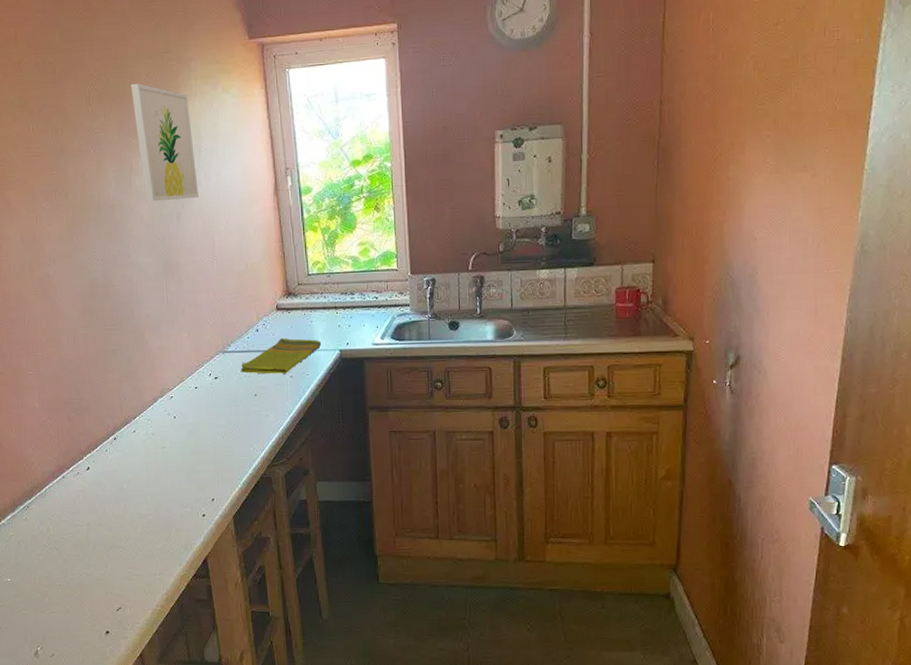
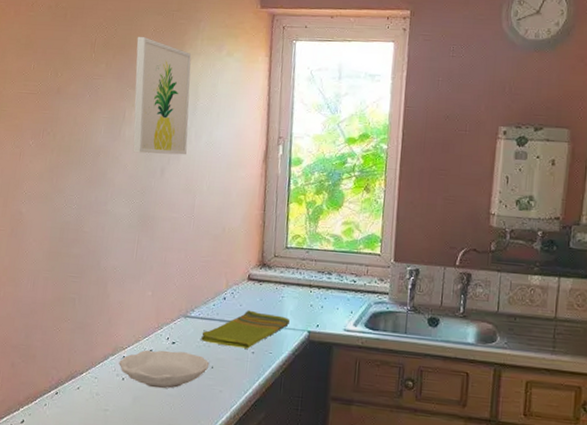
bowl: none [168,385,253,421] -> present [119,349,210,389]

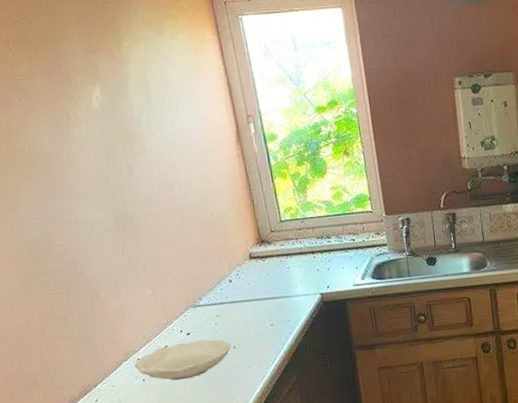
wall art: present [133,37,192,155] -> none [59,27,152,154]
dish towel: present [201,310,291,349] -> none [215,285,301,326]

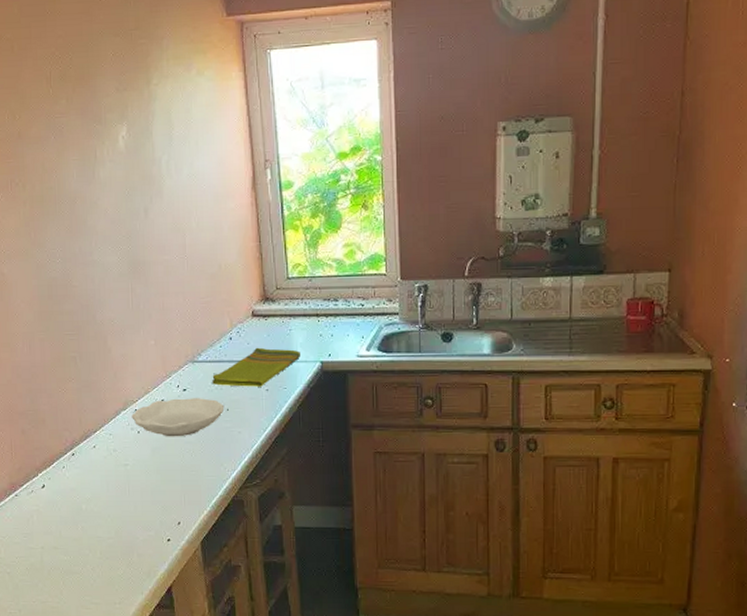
dish towel: none [215,285,301,326] -> present [212,347,302,387]

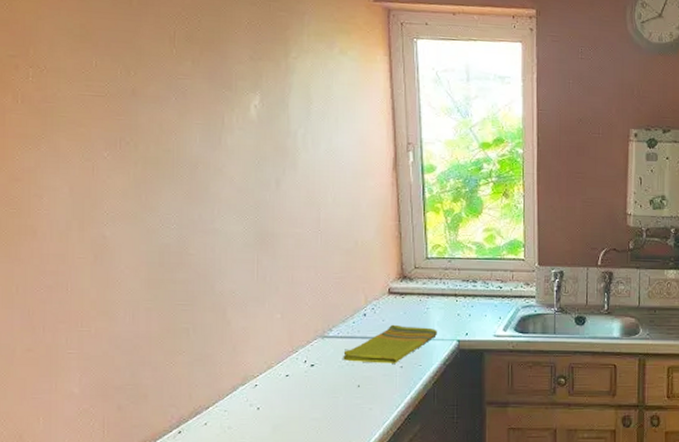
bowl: present [132,398,225,437] -> none [251,374,355,414]

